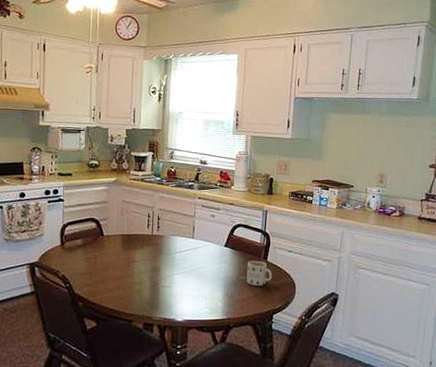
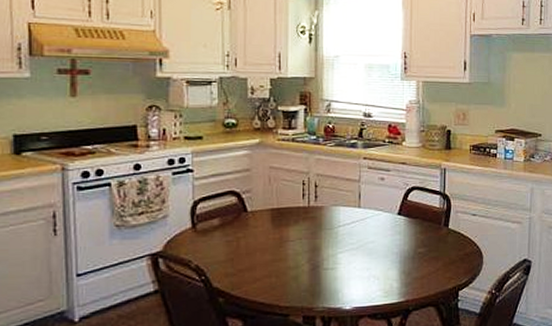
mug: present [246,260,272,286] -> none [425,228,455,259]

